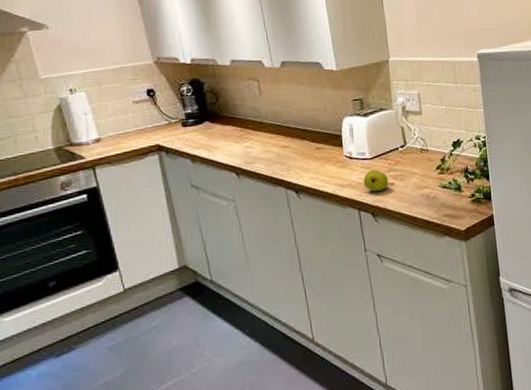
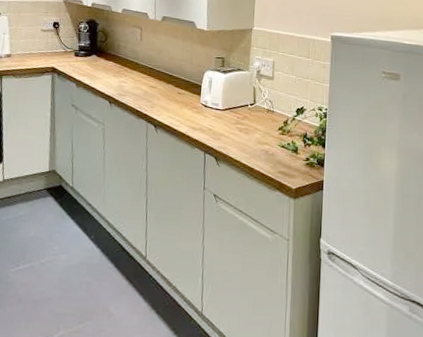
fruit: present [363,169,395,192] -> none [212,119,240,140]

